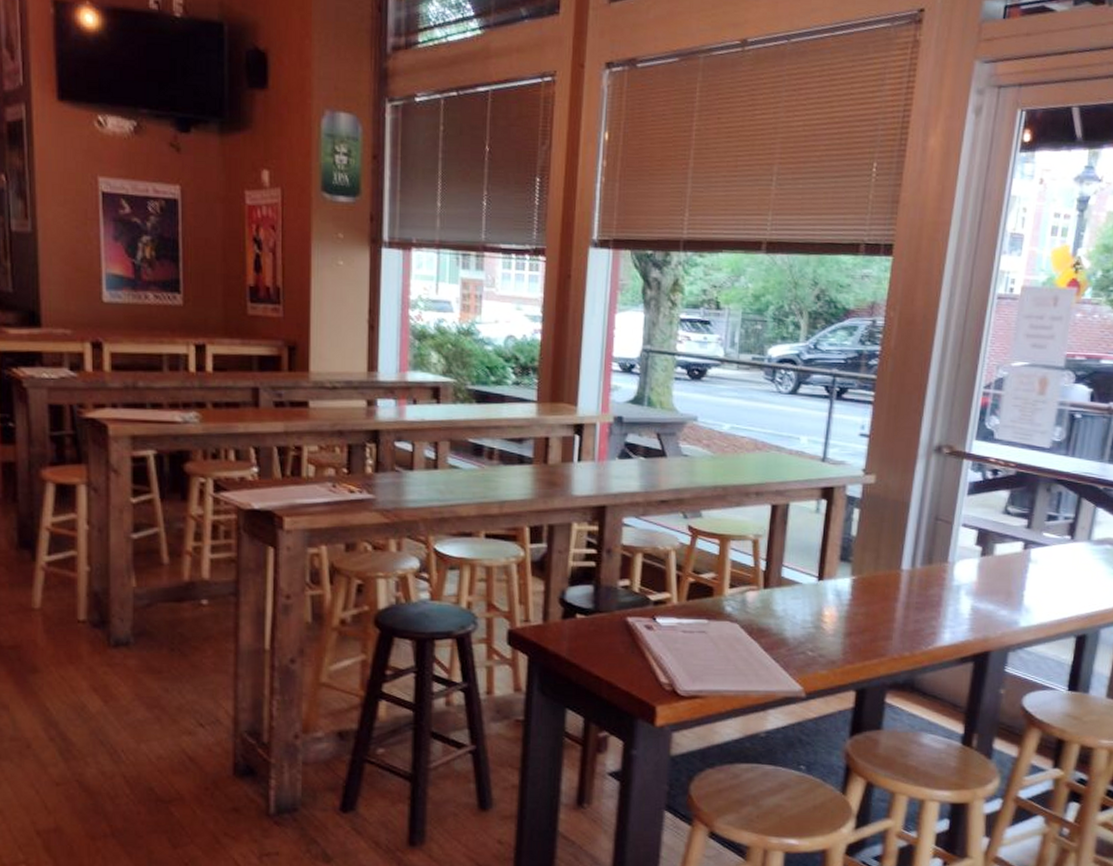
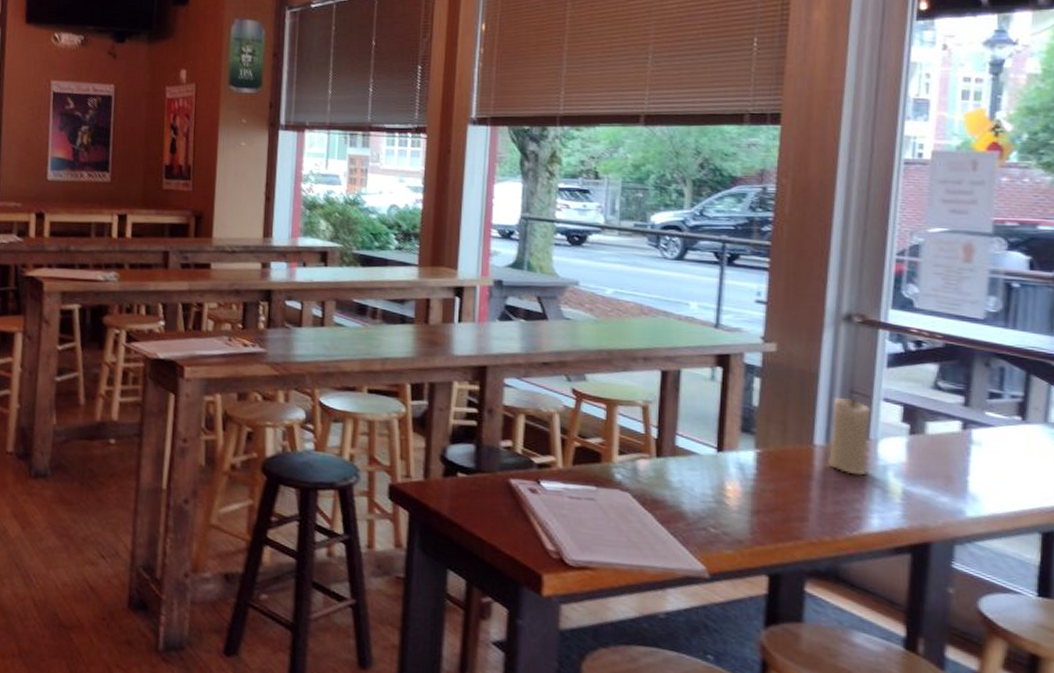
candle: none [913,525,951,596] -> present [829,398,871,476]

